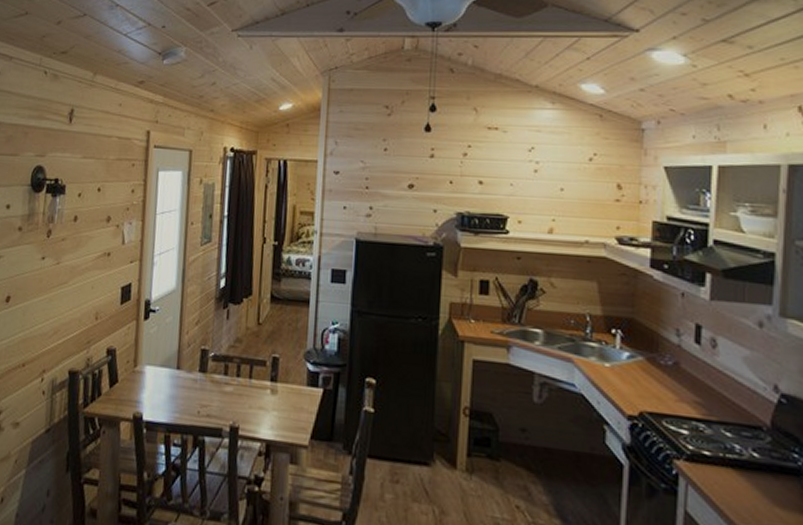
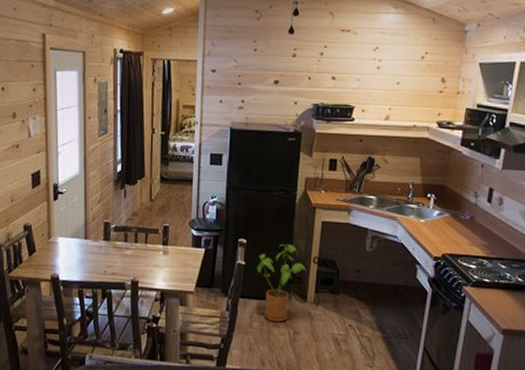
house plant: none [389,387,455,496] -> present [256,243,307,322]

